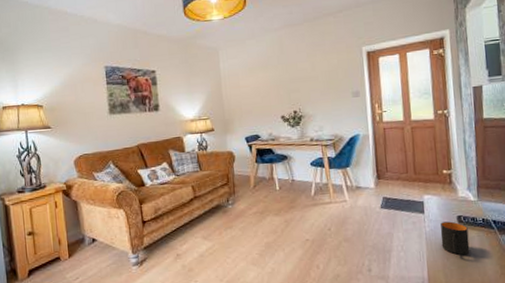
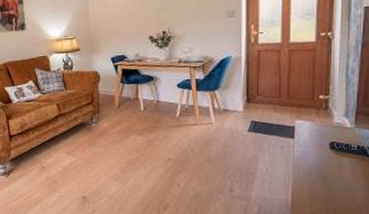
mug: present [440,221,470,256] -> none [309,147,340,181]

